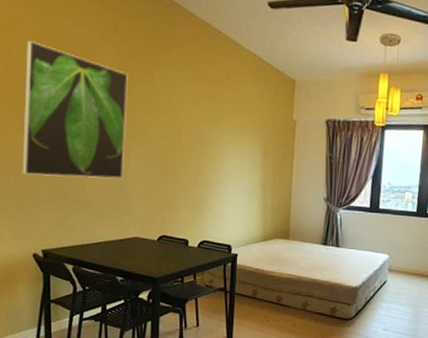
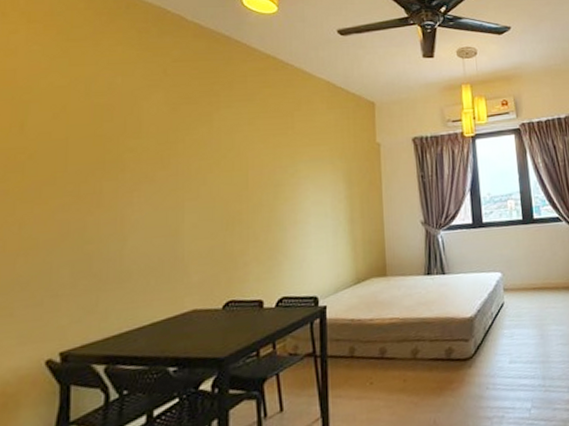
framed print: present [22,40,128,179] -> none [35,96,180,256]

